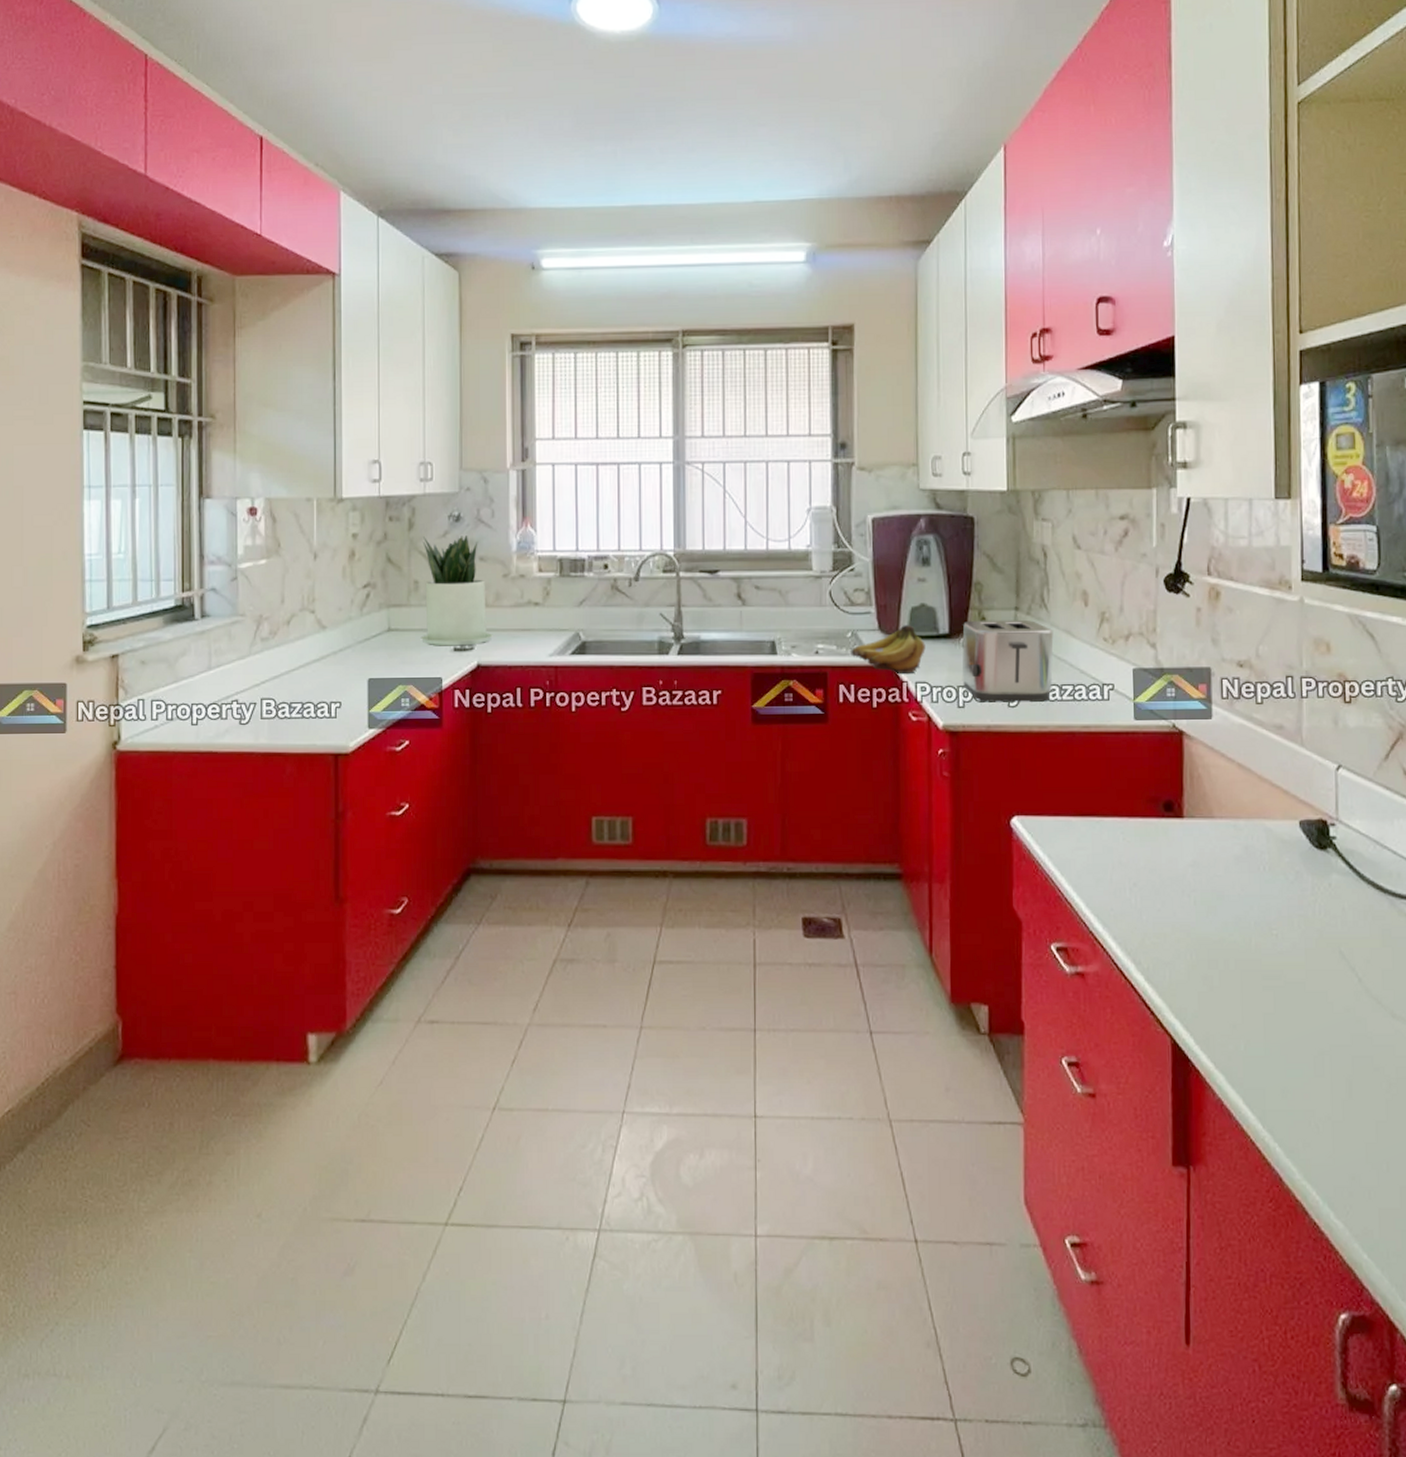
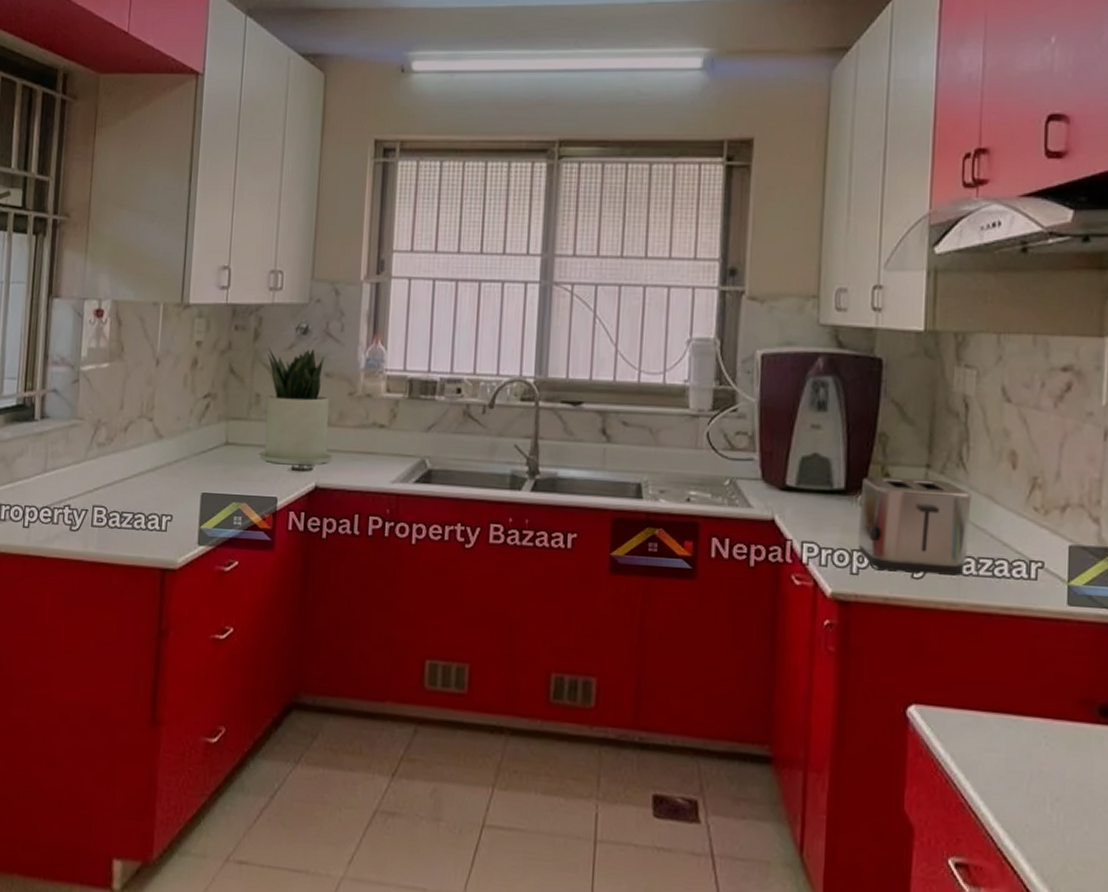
fruit: present [851,625,926,673] -> none [727,476,816,531]

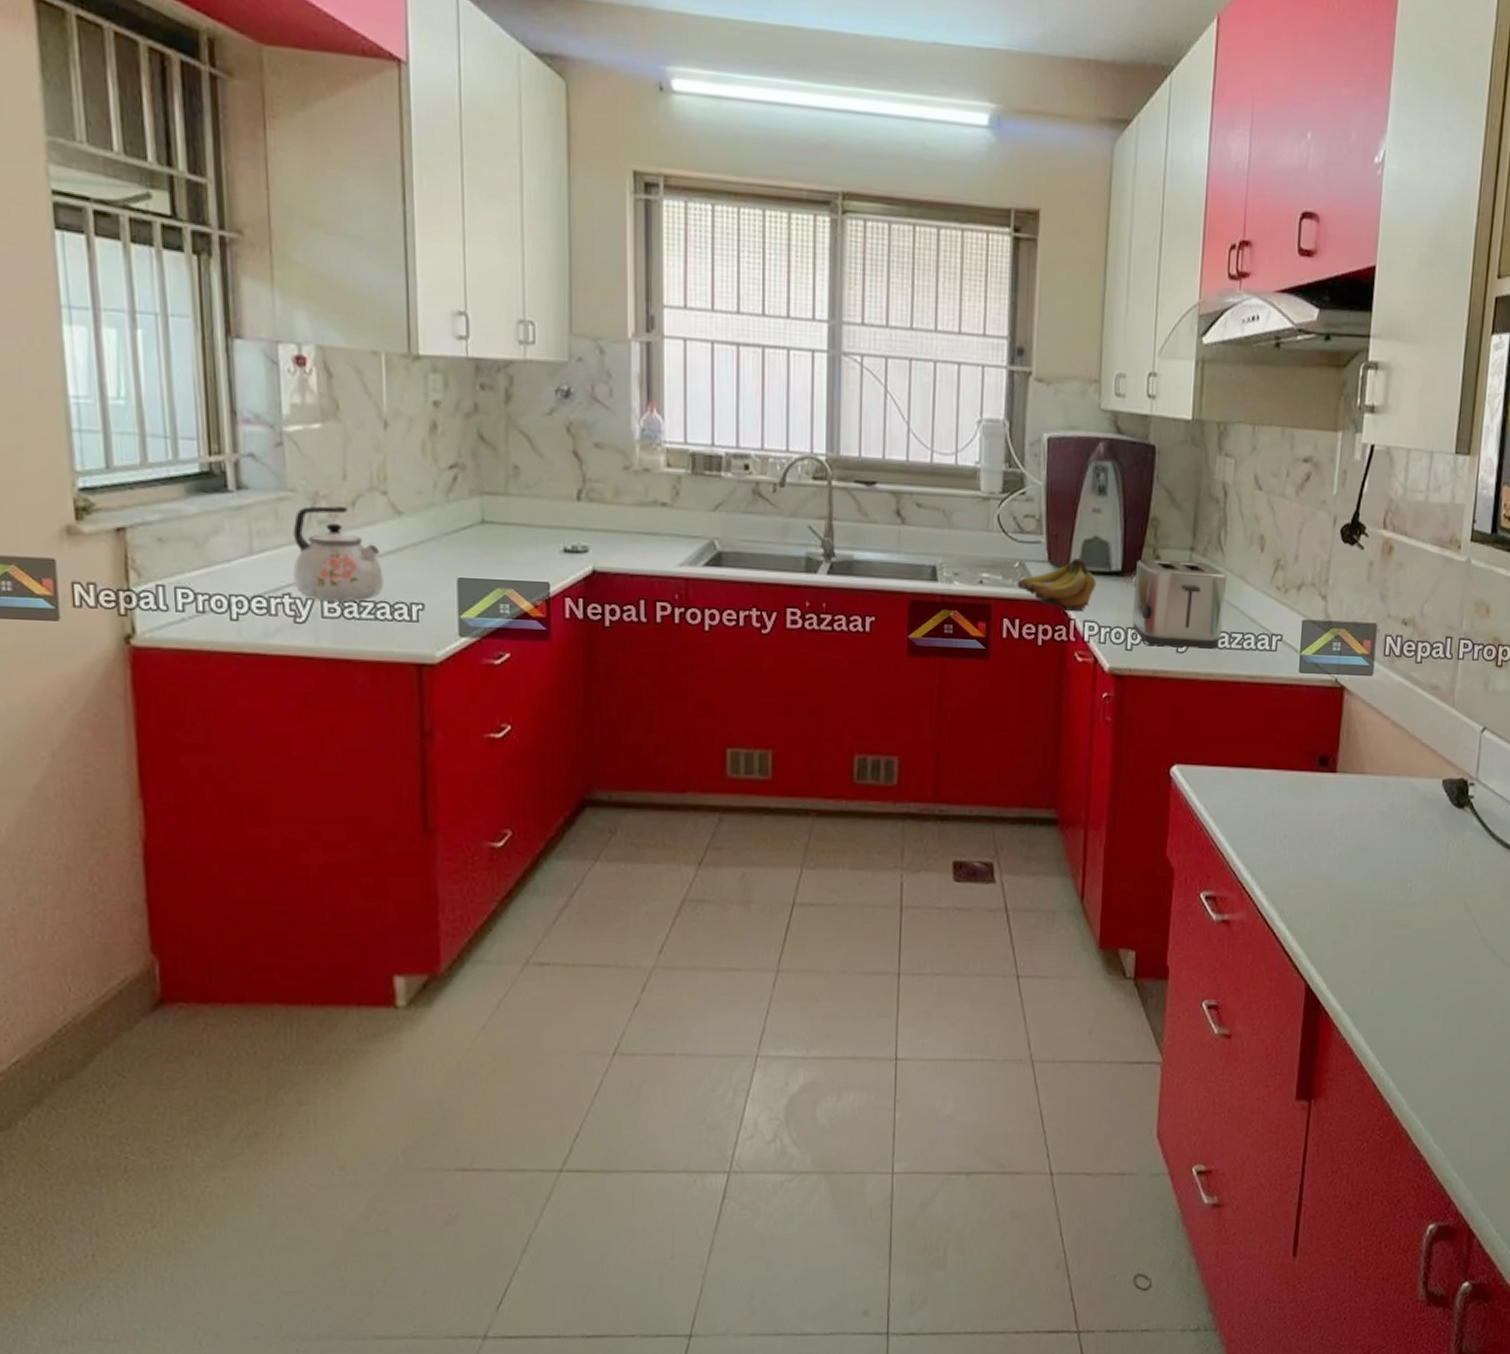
kettle: none [73,431,143,514] -> present [293,506,384,603]
planter: present [258,348,334,466] -> none [522,412,611,548]
fruit: none [727,476,816,531] -> present [1017,558,1096,611]

